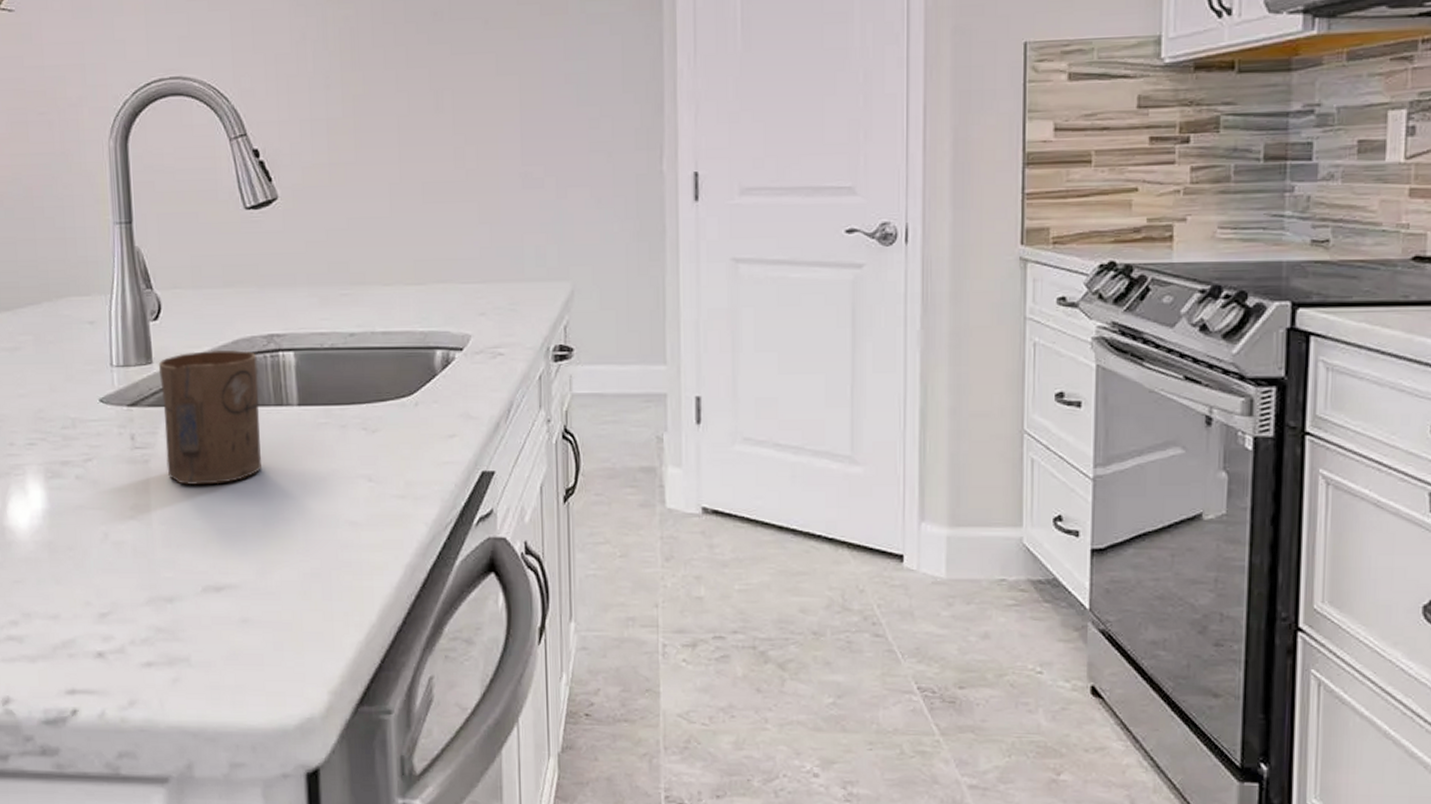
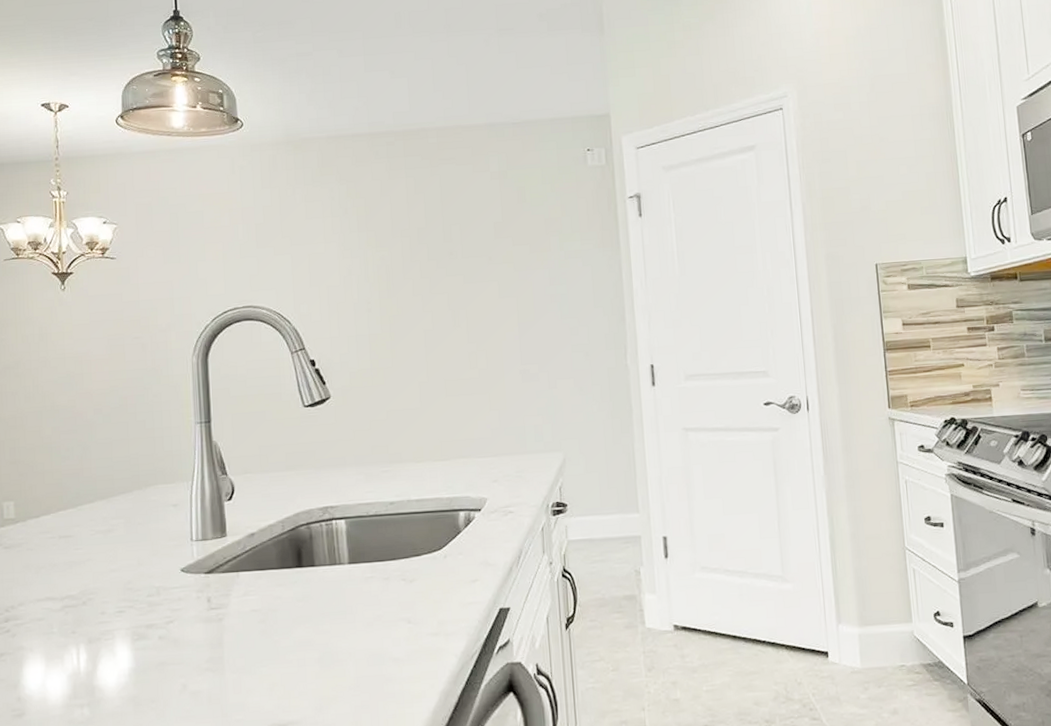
cup: present [158,350,262,485] -> none [231,521,319,637]

